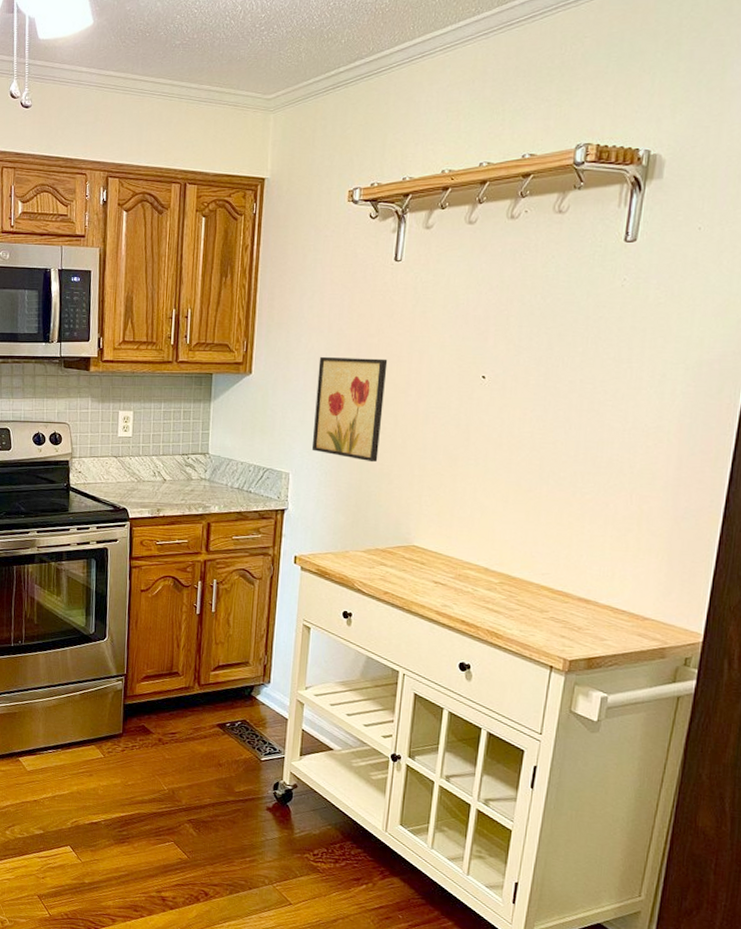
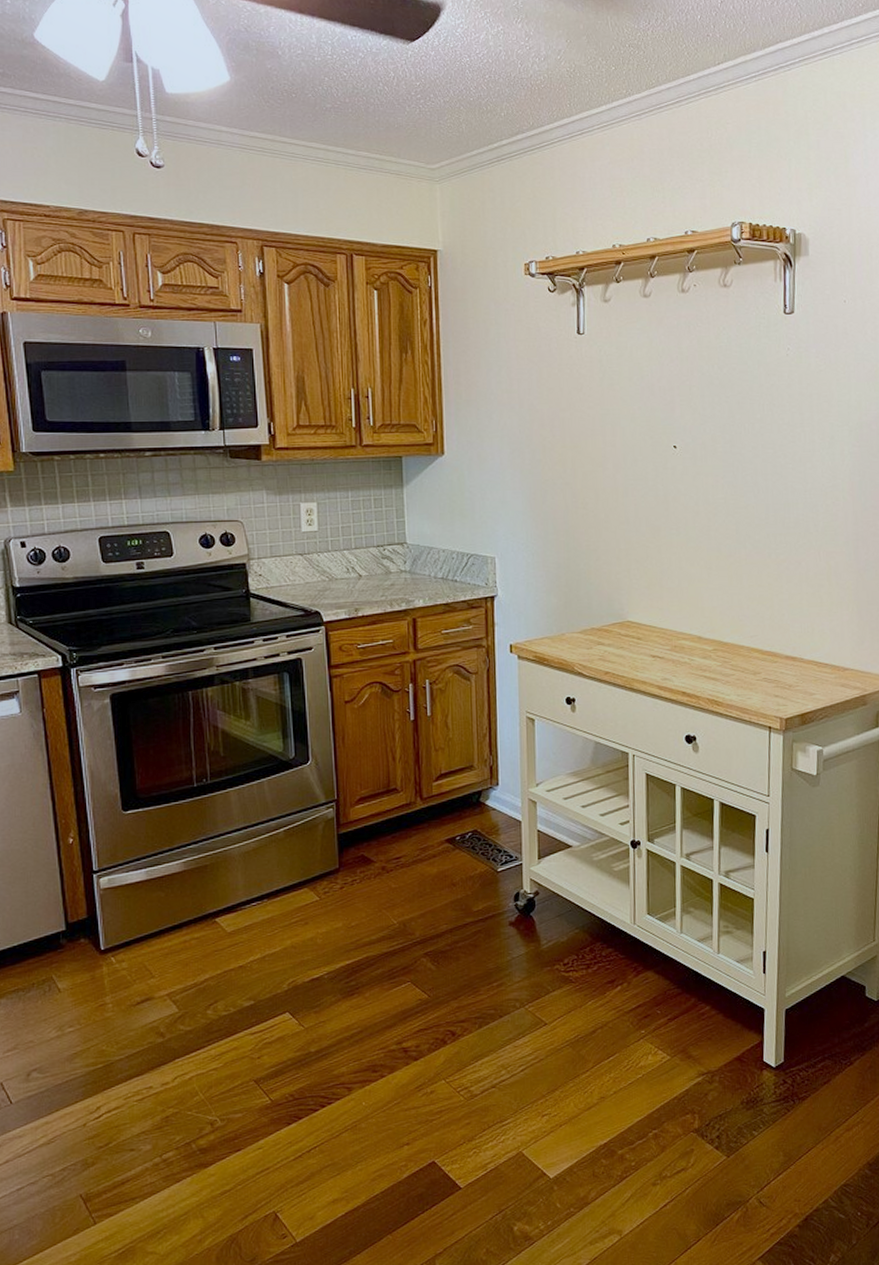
wall art: present [311,356,388,463] -> none [513,433,583,540]

